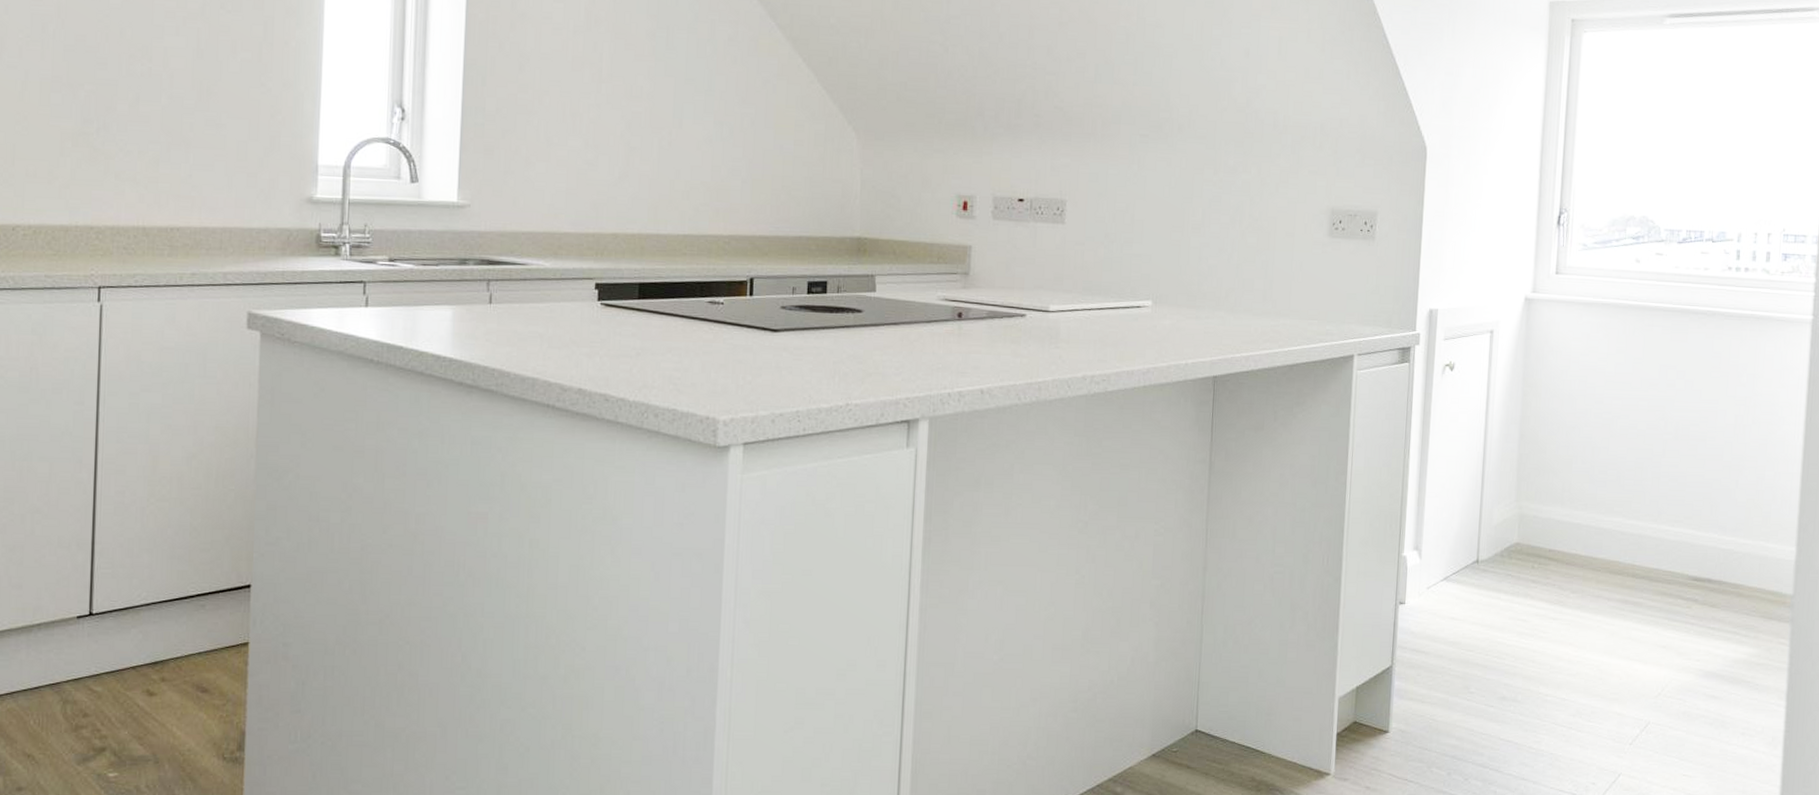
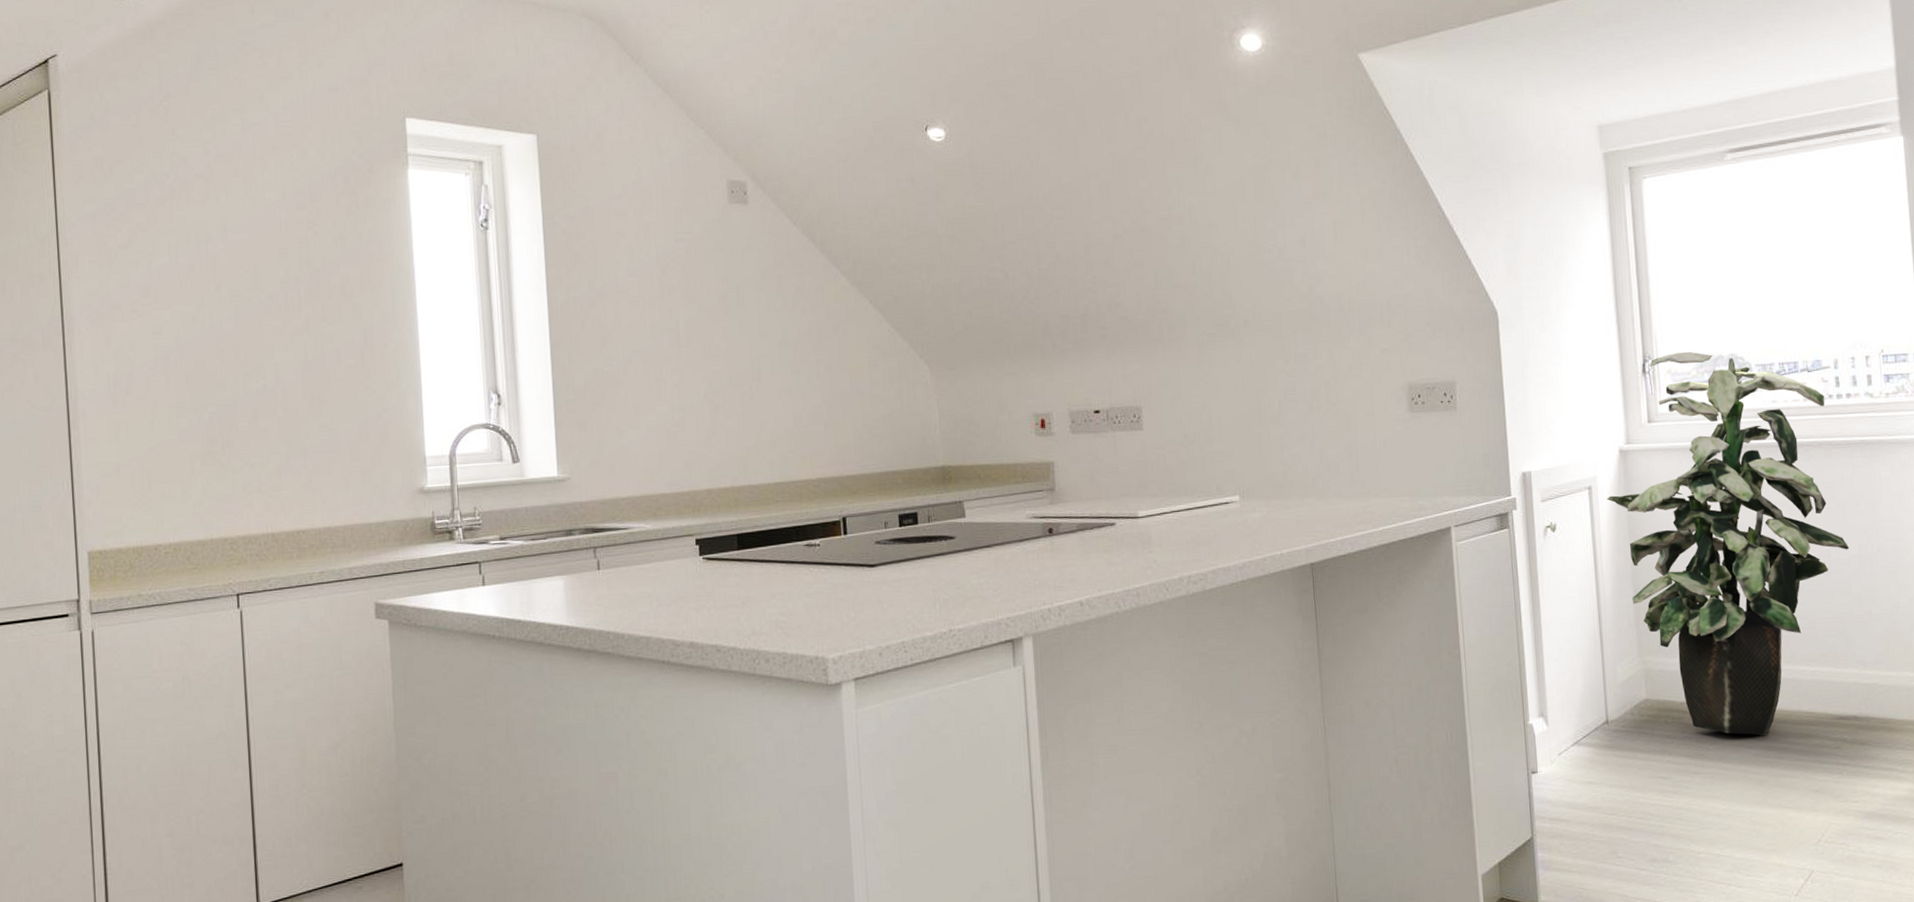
indoor plant: none [1506,208,1727,589] -> present [1607,351,1850,735]

